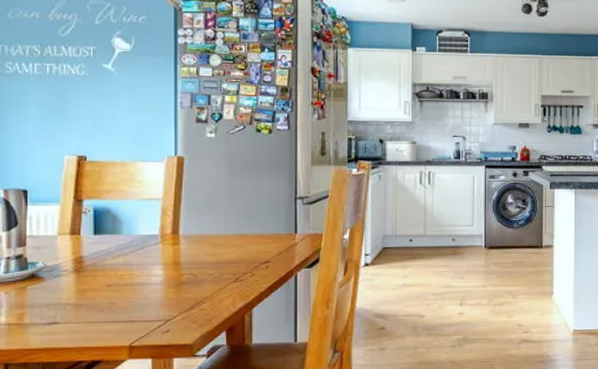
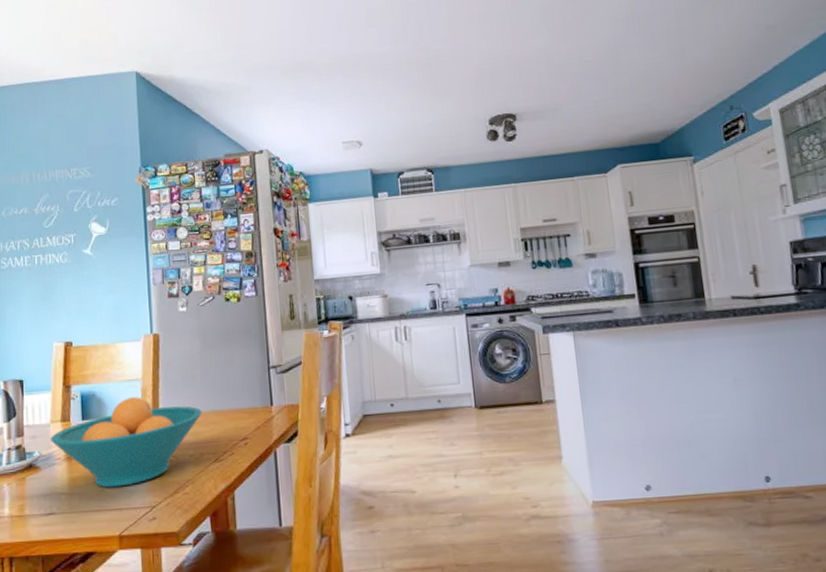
fruit bowl: none [57,216,225,301] -> present [51,397,202,488]

